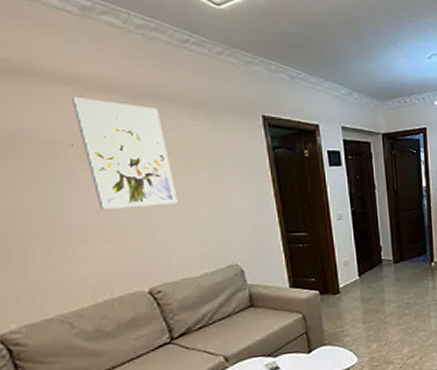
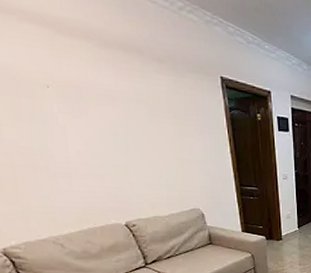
wall art: present [70,97,178,209] -> none [42,38,147,151]

